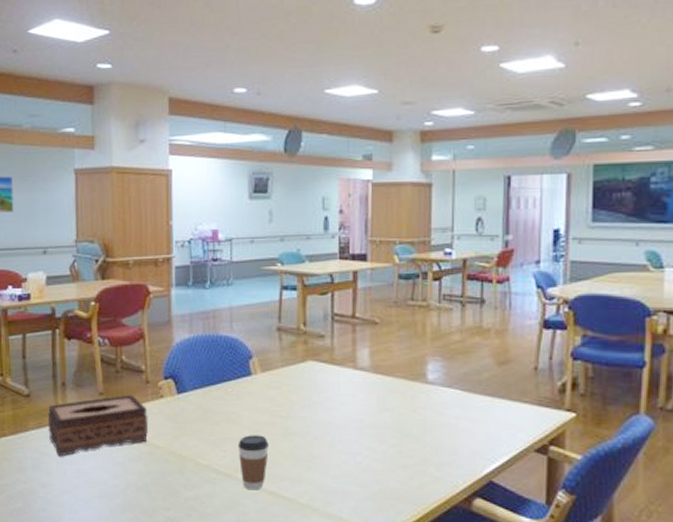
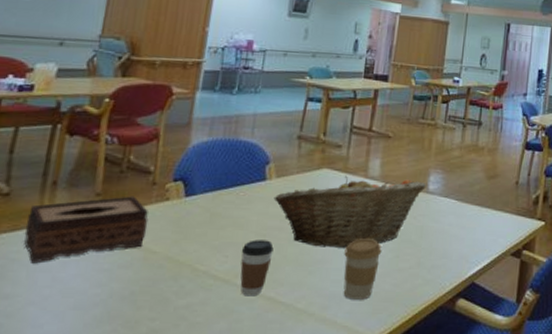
fruit basket: none [261,367,424,443] -> present [273,175,426,248]
coffee cup: none [341,432,382,497] -> present [343,237,382,300]

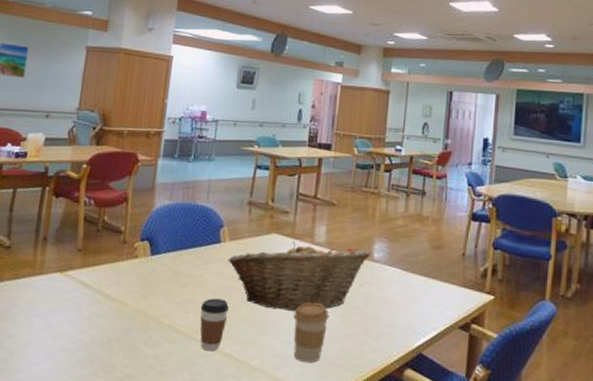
tissue box: present [24,196,149,264] -> none [22,252,121,309]

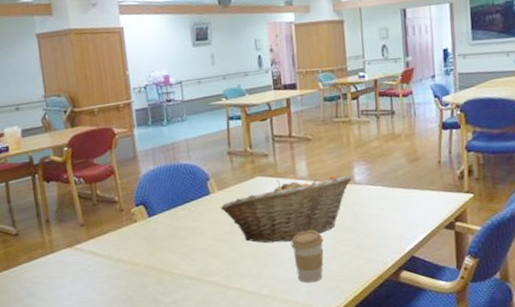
coffee cup: present [200,298,229,352] -> none [204,243,231,290]

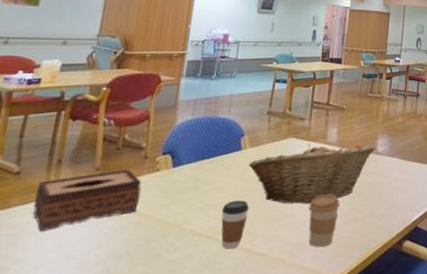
tissue box: none [36,222,127,284] -> present [33,169,142,232]
coffee cup: none [204,243,231,290] -> present [221,200,249,249]

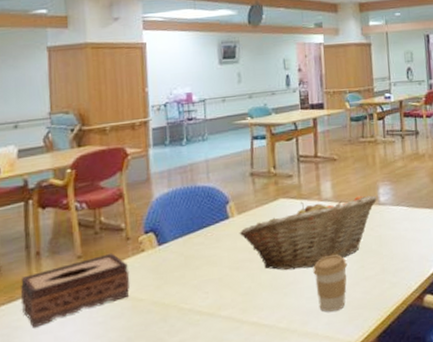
coffee cup: present [221,200,249,249] -> none [219,272,248,325]

